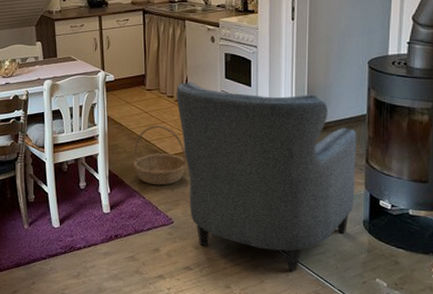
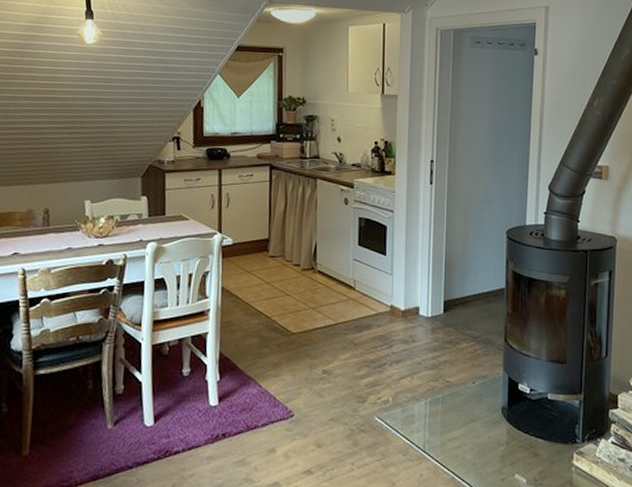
basket: present [134,125,188,186] -> none [250,298,313,371]
armchair: present [176,82,357,271] -> none [303,248,496,469]

